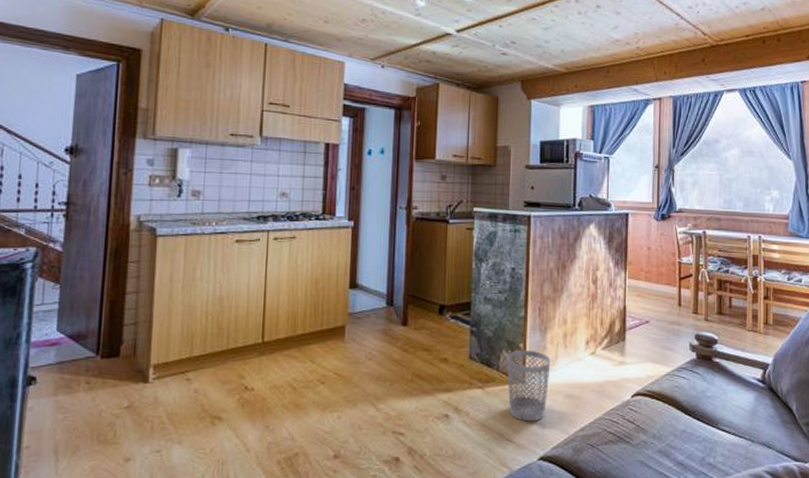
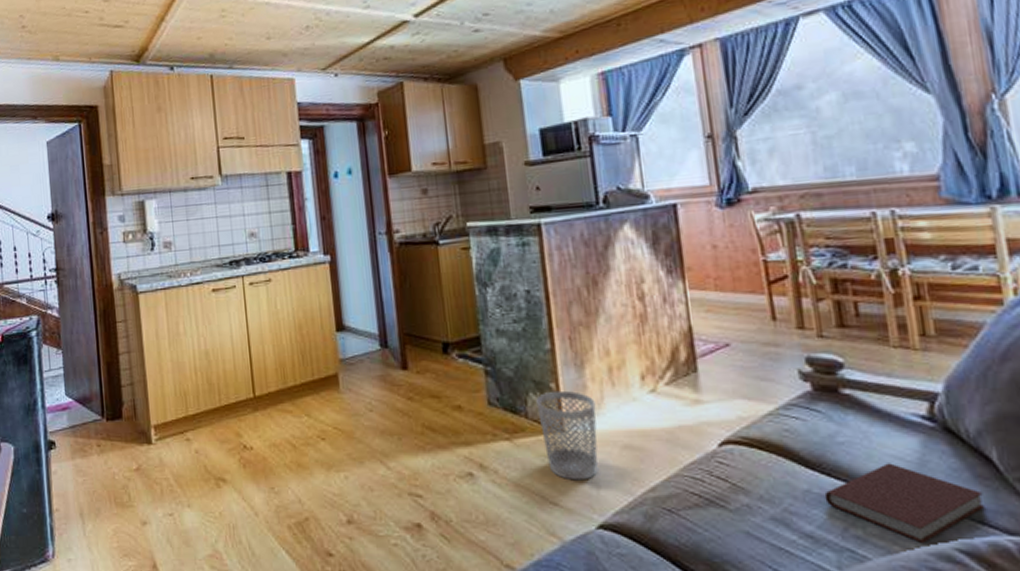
book: none [694,411,785,467] -> present [824,463,985,543]

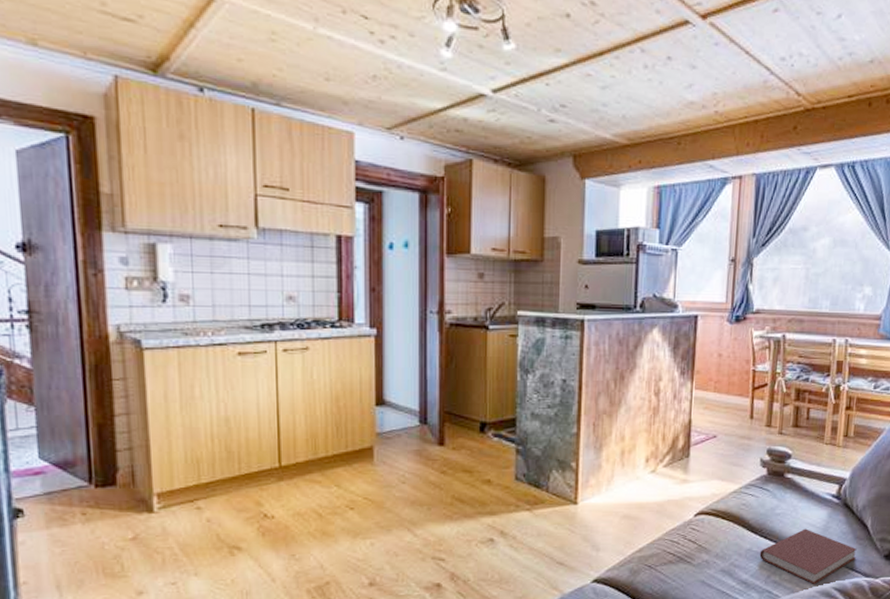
wastebasket: present [536,390,598,481] -> none [557,469,606,544]

